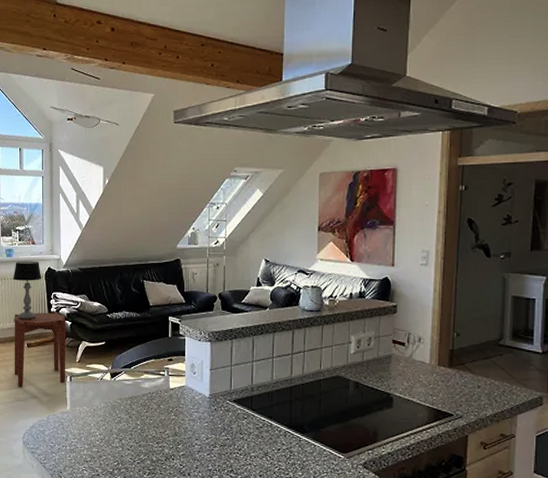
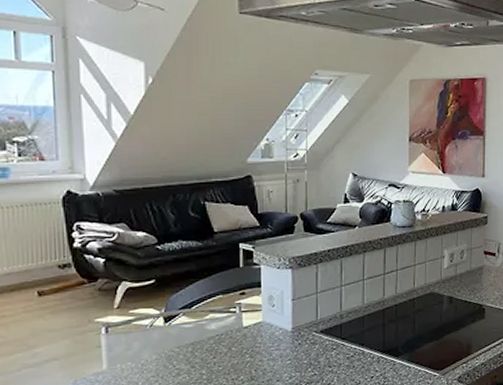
table lamp: present [13,260,42,320] -> none [10,182,58,261]
side table: present [14,312,66,387] -> none [14,248,100,349]

